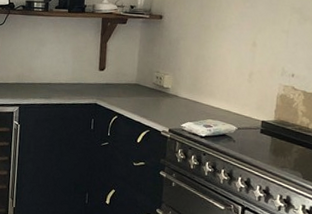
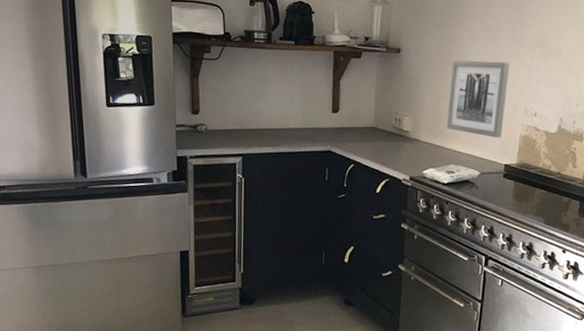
wall art: none [205,26,268,96] -> present [446,60,510,138]

